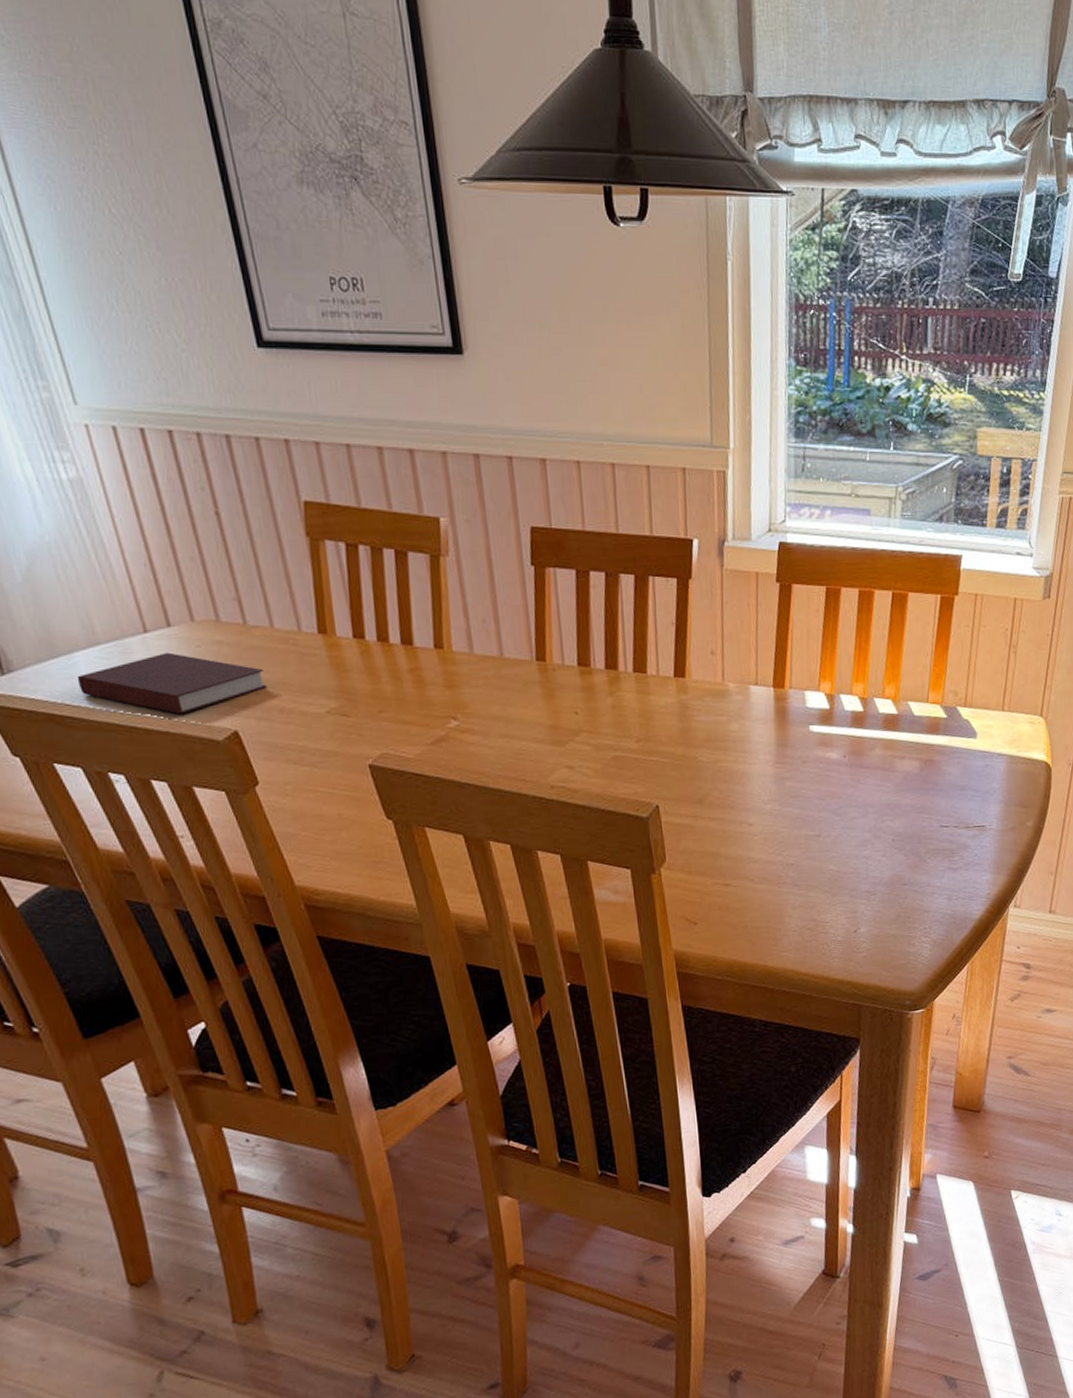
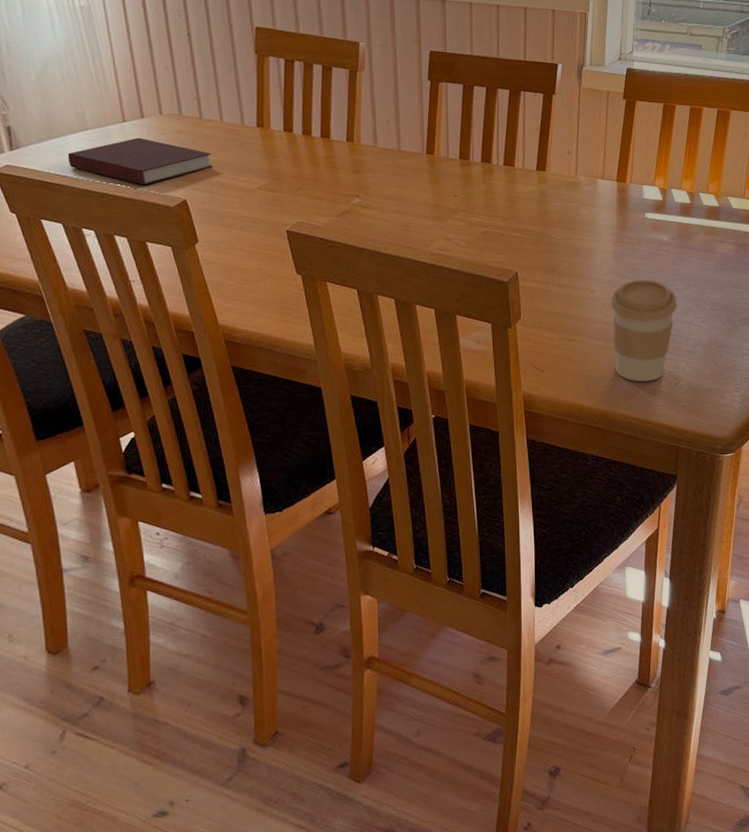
coffee cup: none [773,807,853,931] -> present [611,279,678,382]

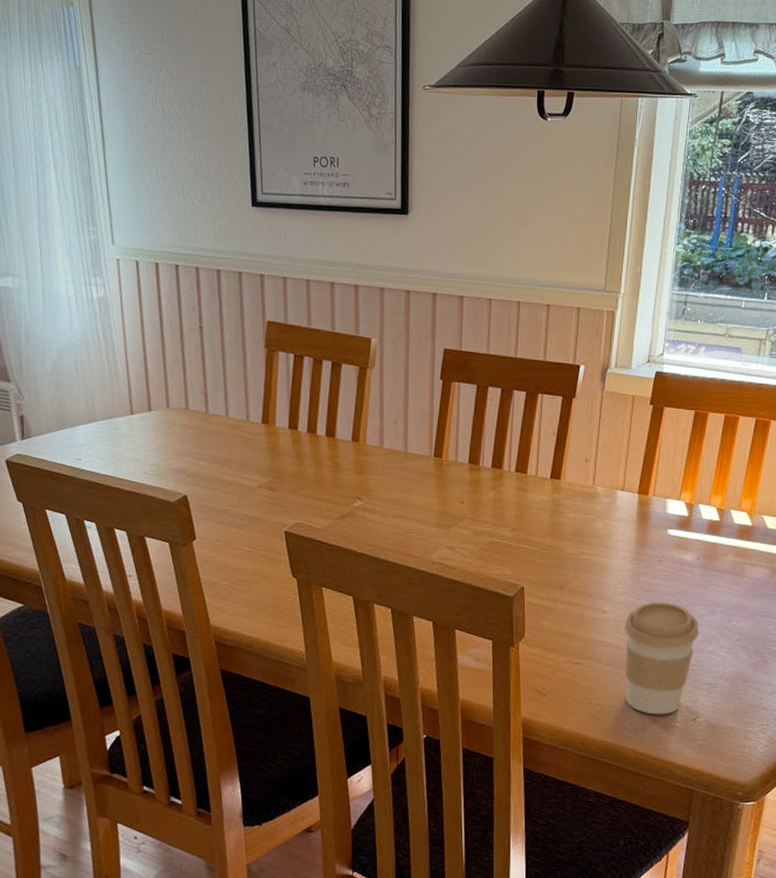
notebook: present [67,138,212,185] -> none [75,430,215,479]

